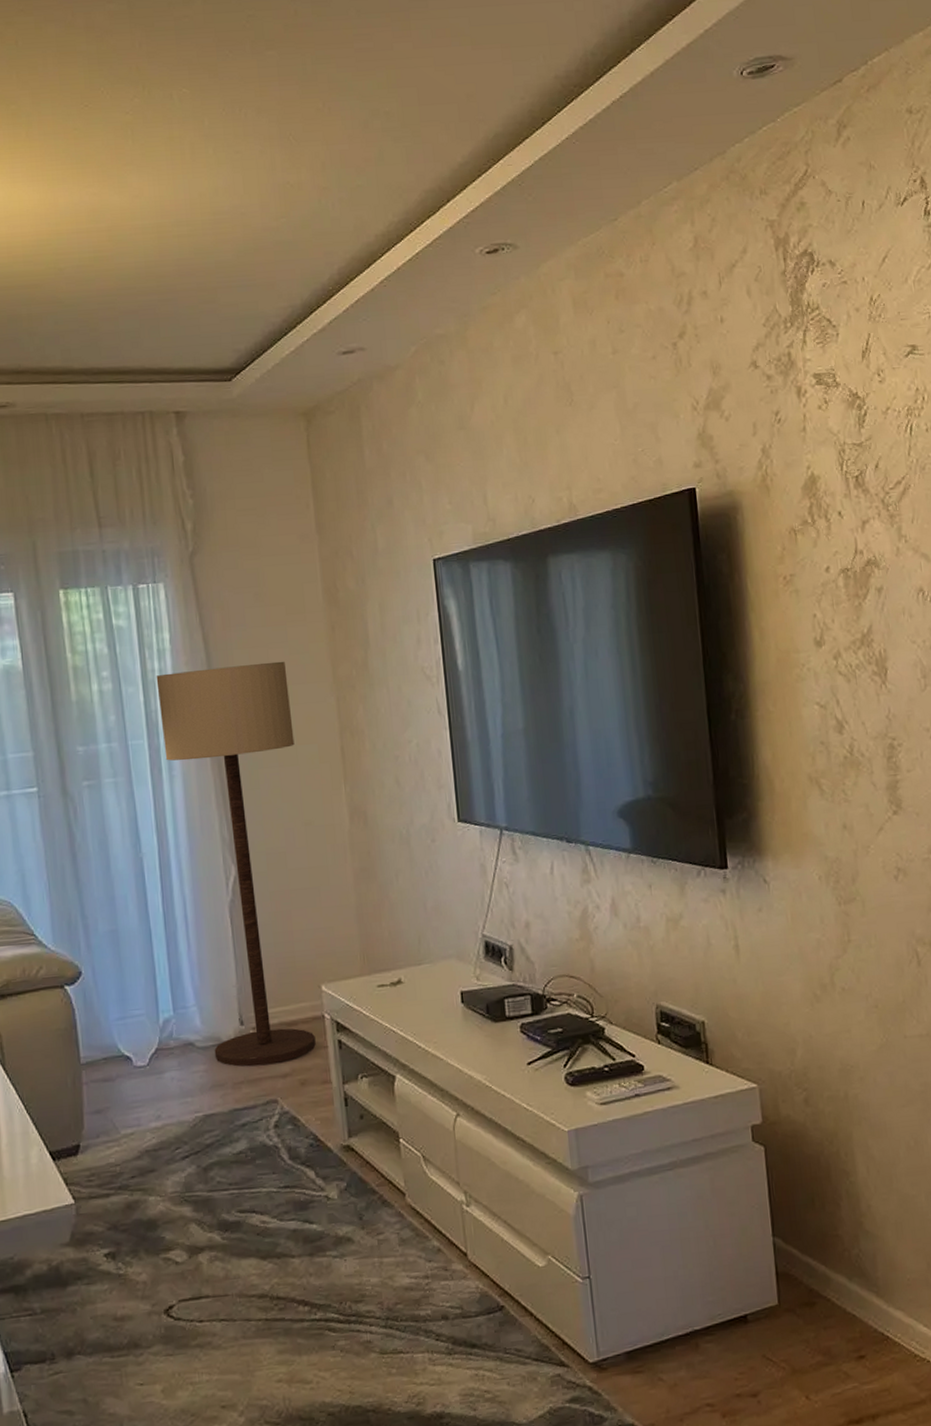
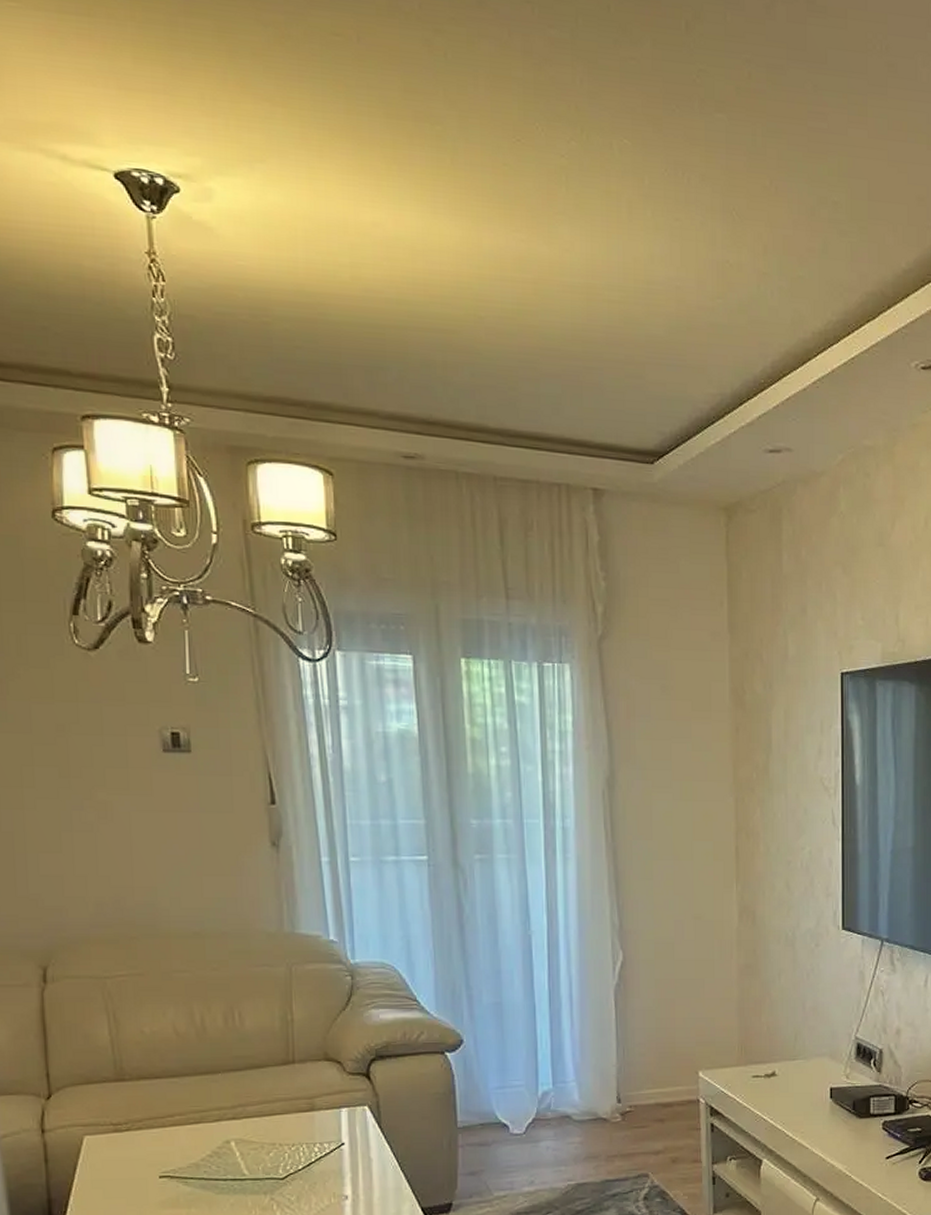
floor lamp: present [156,661,316,1067] -> none [556,755,690,1142]

